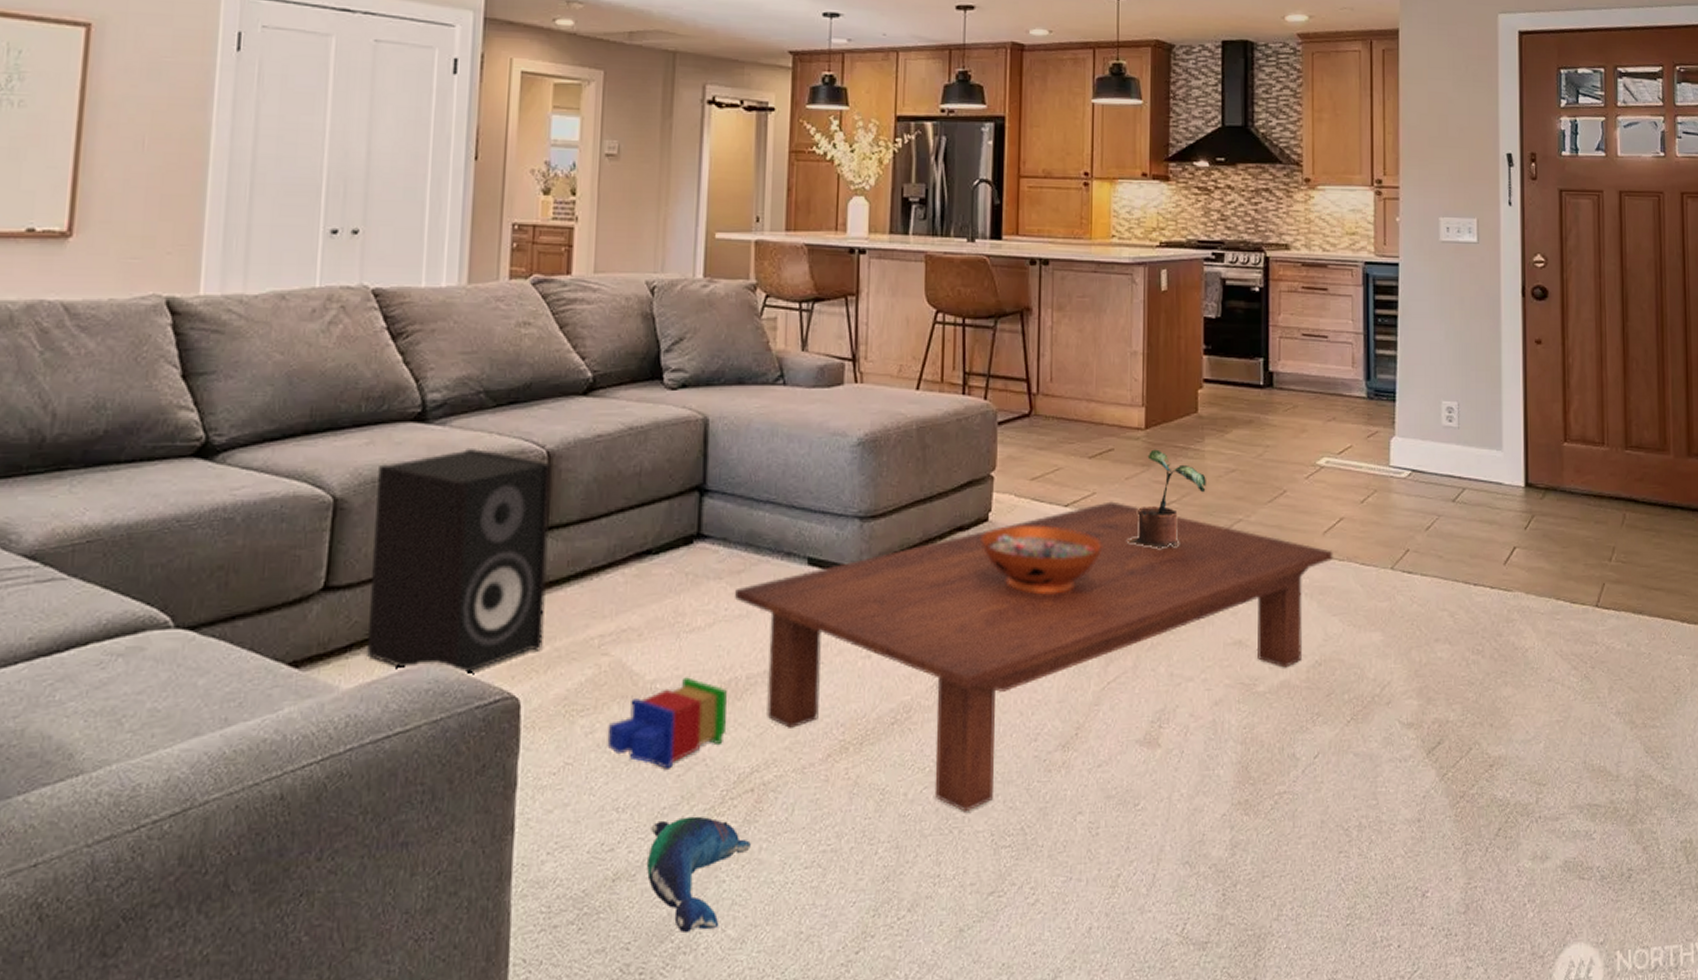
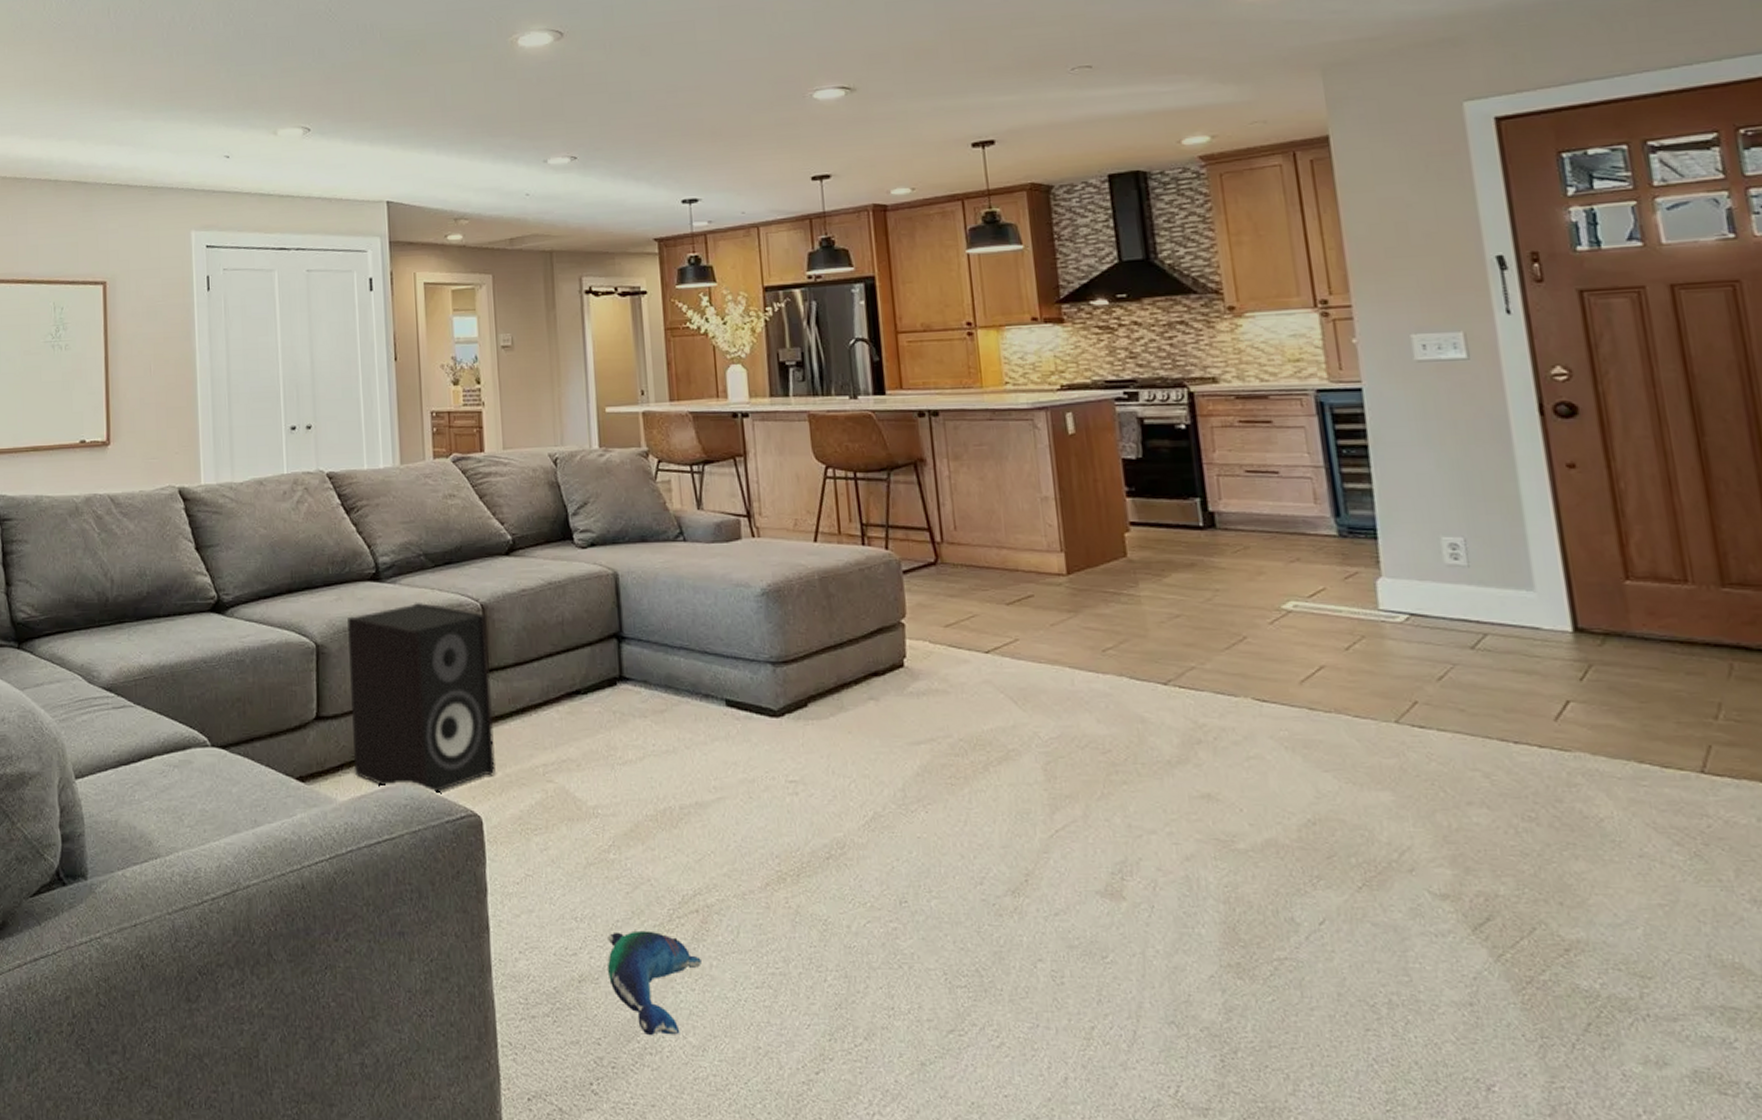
stacking toy: present [607,677,727,769] -> none [559,805,666,887]
coffee table: present [734,501,1333,812] -> none [659,648,1316,949]
decorative bowl: present [980,525,1103,593] -> none [897,671,1033,738]
potted plant: present [1128,449,1206,548] -> none [1061,595,1147,696]

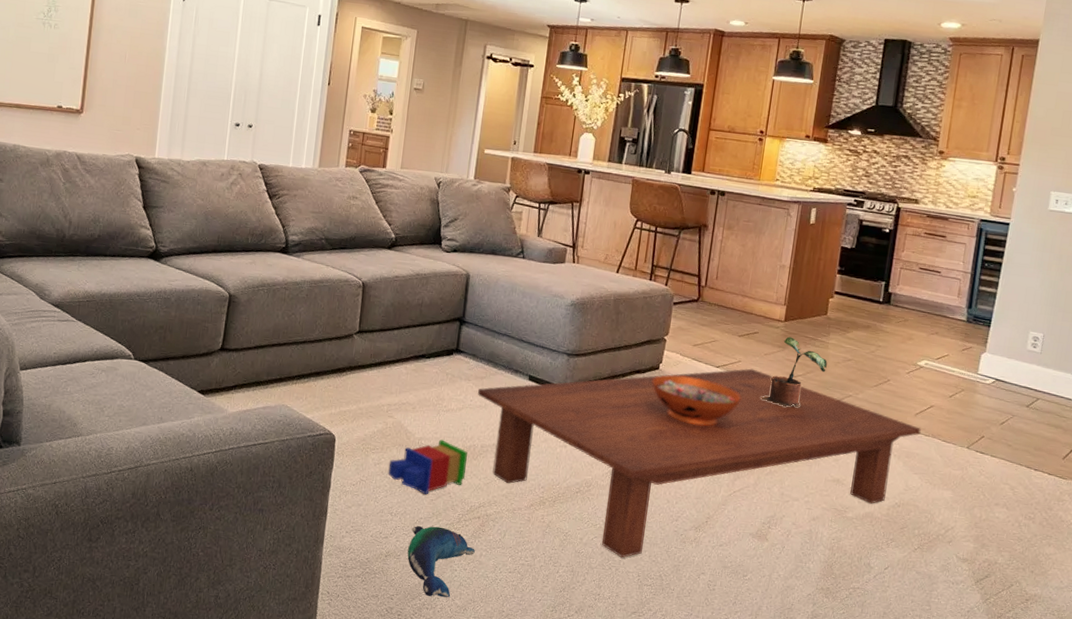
speaker: present [346,602,496,794] -> none [245,273,365,415]
stacking toy: none [559,805,666,887] -> present [388,439,468,495]
coffee table: none [659,648,1316,949] -> present [477,368,921,558]
decorative bowl: none [897,671,1033,738] -> present [652,375,742,426]
potted plant: none [1061,595,1147,696] -> present [761,336,828,407]

